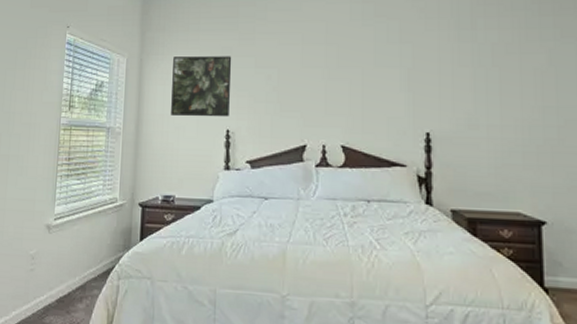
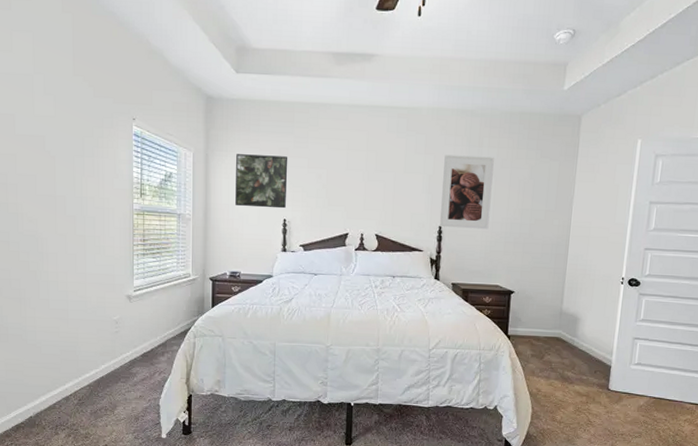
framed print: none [426,41,497,136] -> present [439,154,494,230]

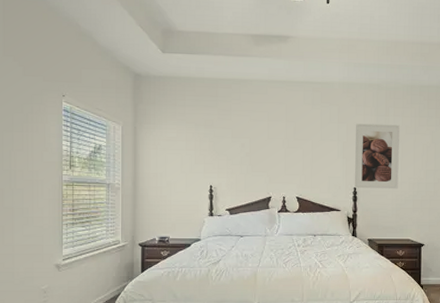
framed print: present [235,154,288,209] -> none [163,126,213,176]

